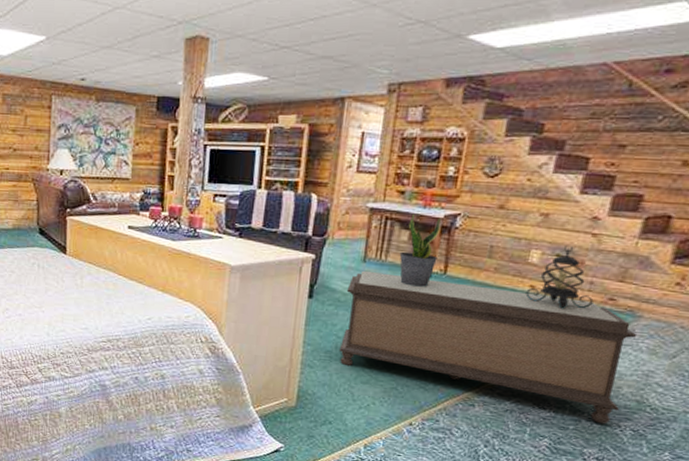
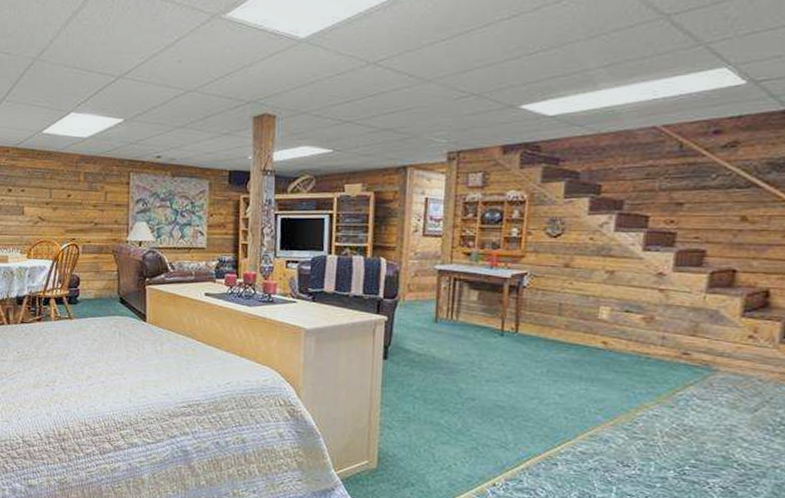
bench: present [339,270,636,425] -> none [416,331,714,482]
potted plant: present [399,213,441,287] -> none [470,274,509,346]
lantern: present [525,246,594,309] -> none [599,302,667,365]

